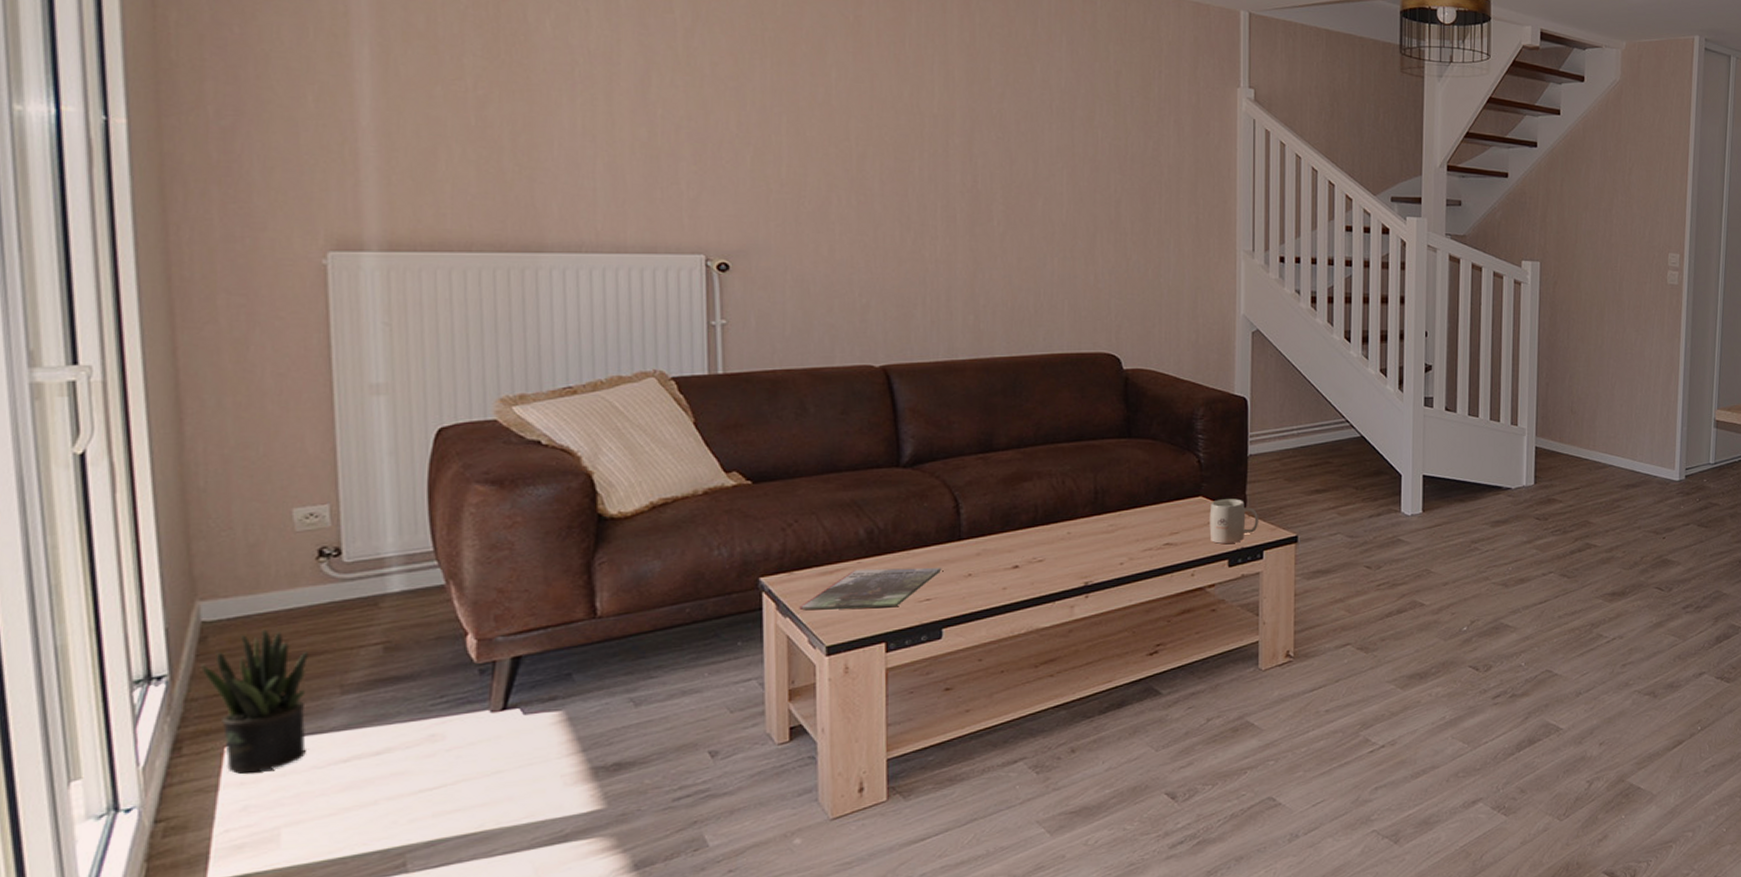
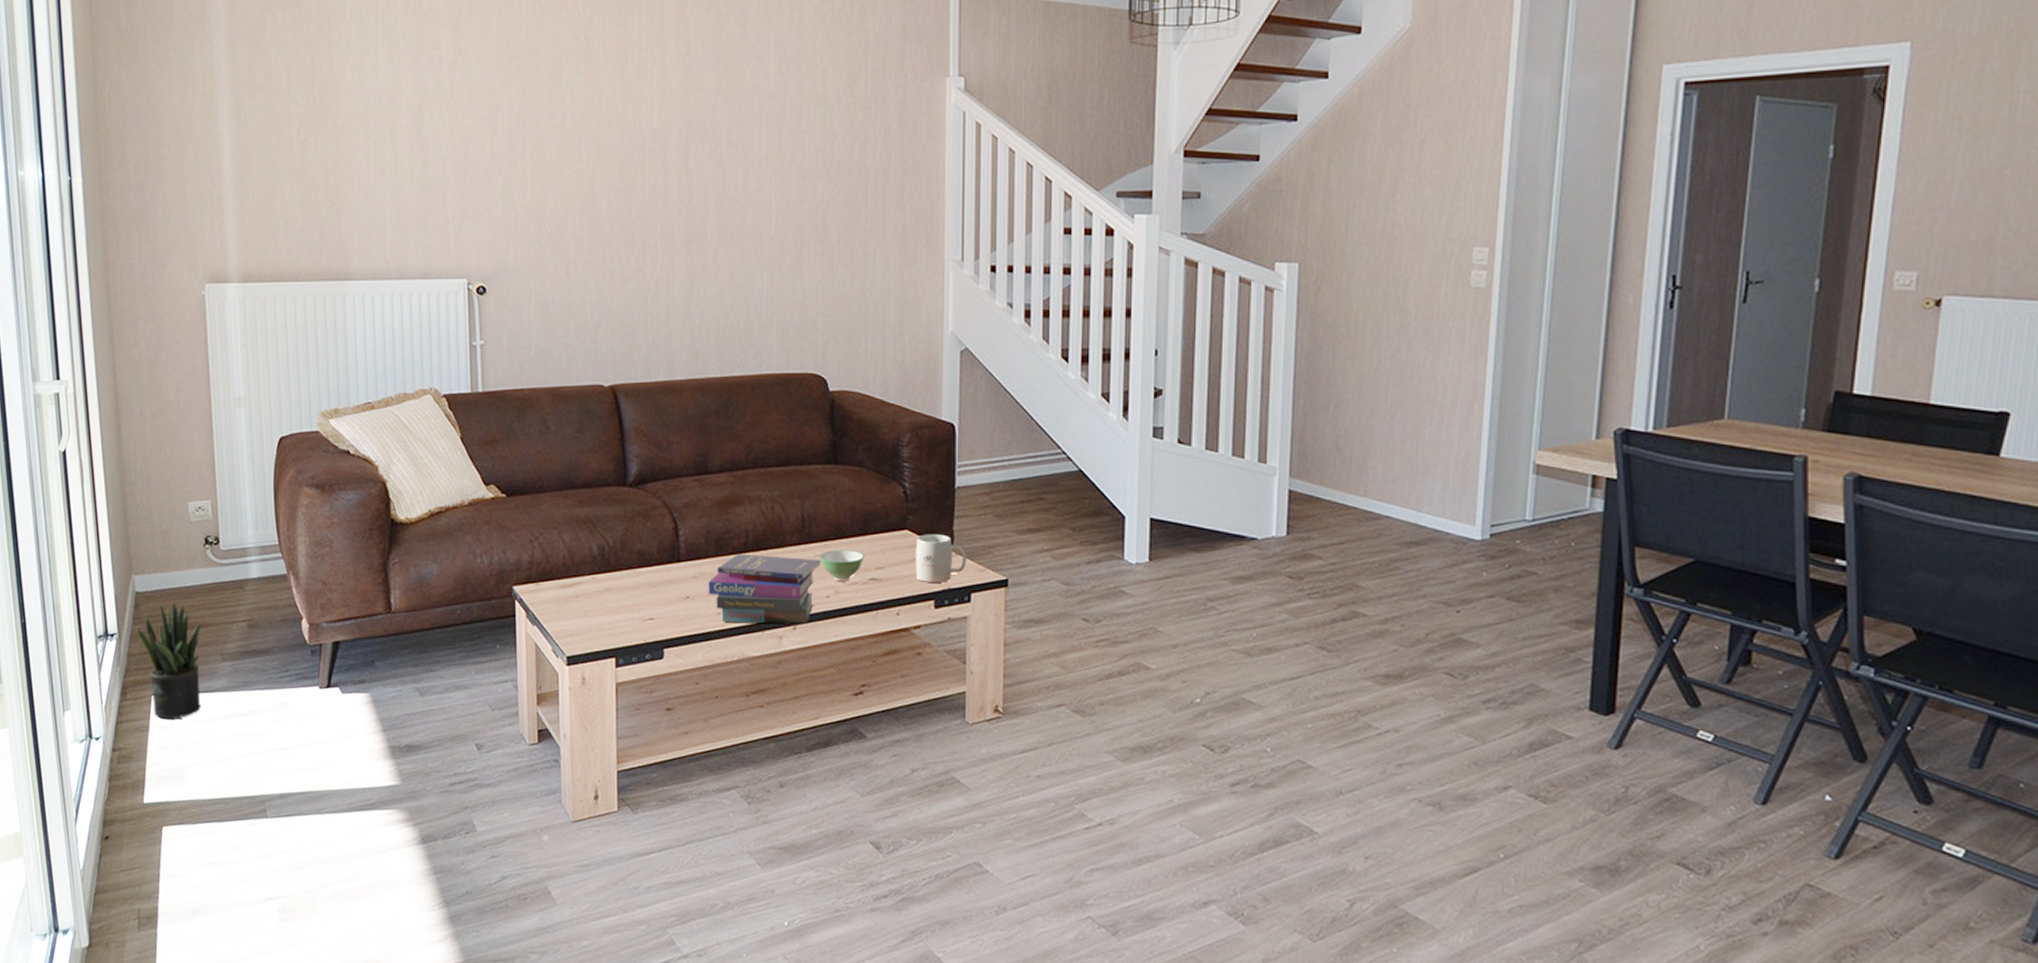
magazine: present [799,567,942,611] -> none [545,584,663,624]
books: none [993,528,1115,596] -> present [708,553,821,624]
bowl: none [1113,518,1160,549] -> present [820,549,865,582]

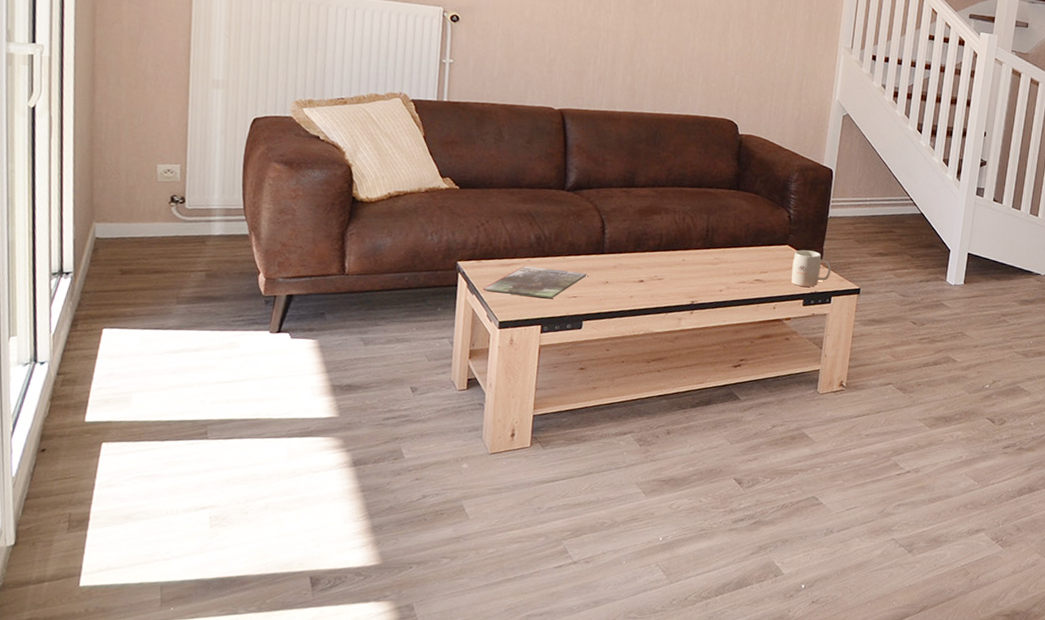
potted plant: present [136,602,201,719] -> none [93,249,159,350]
magazine: none [545,584,663,624] -> present [483,265,587,299]
books: present [708,553,821,624] -> none [624,251,719,310]
bowl: present [820,549,865,582] -> none [717,255,754,281]

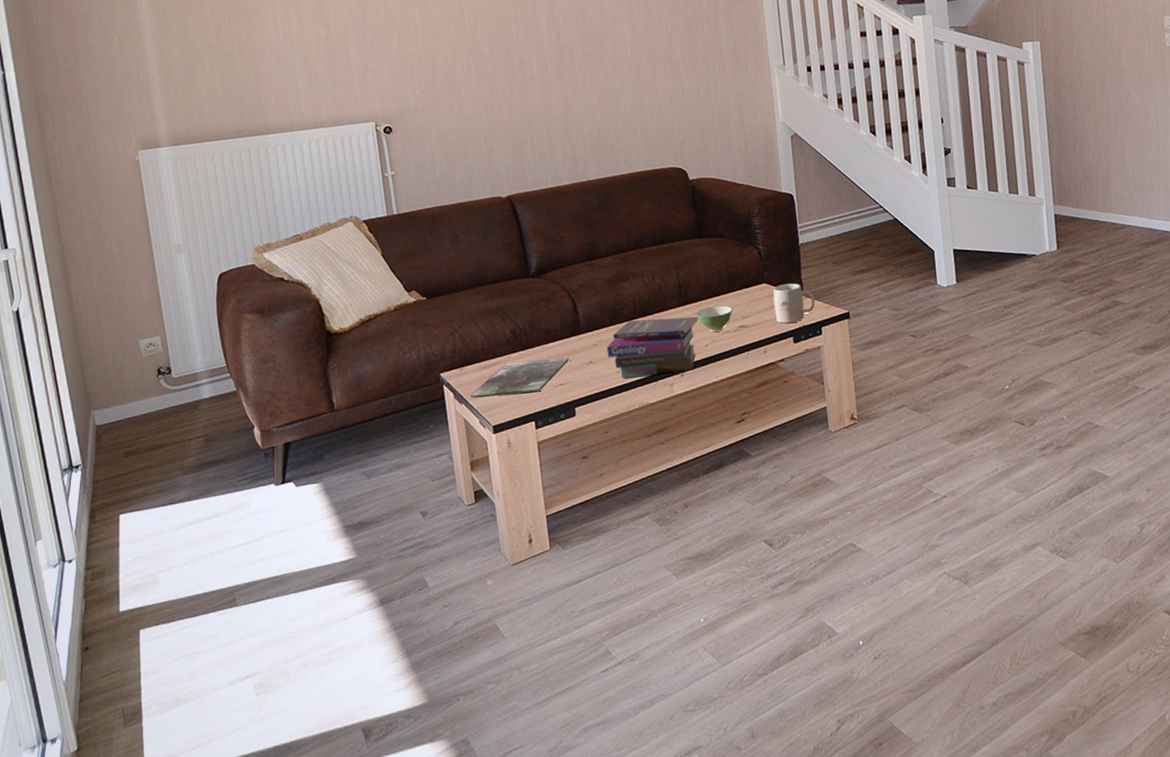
books: none [624,251,719,310] -> present [606,316,699,378]
bowl: none [717,255,754,281] -> present [696,305,734,333]

